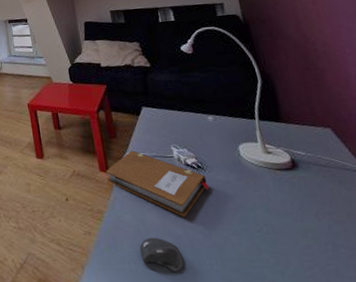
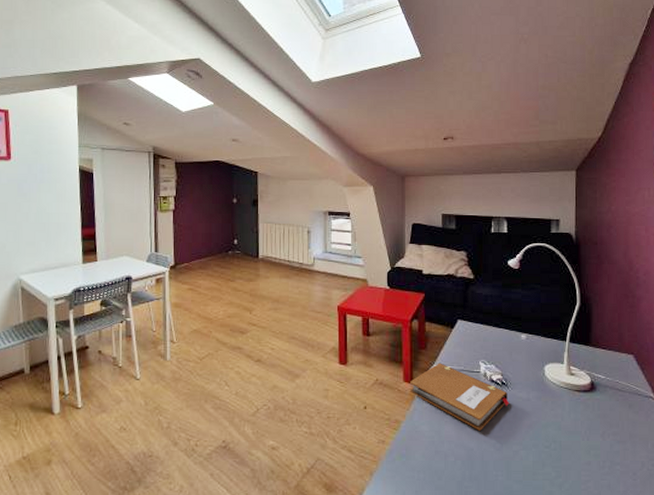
computer mouse: present [139,237,184,272] -> none [431,448,471,482]

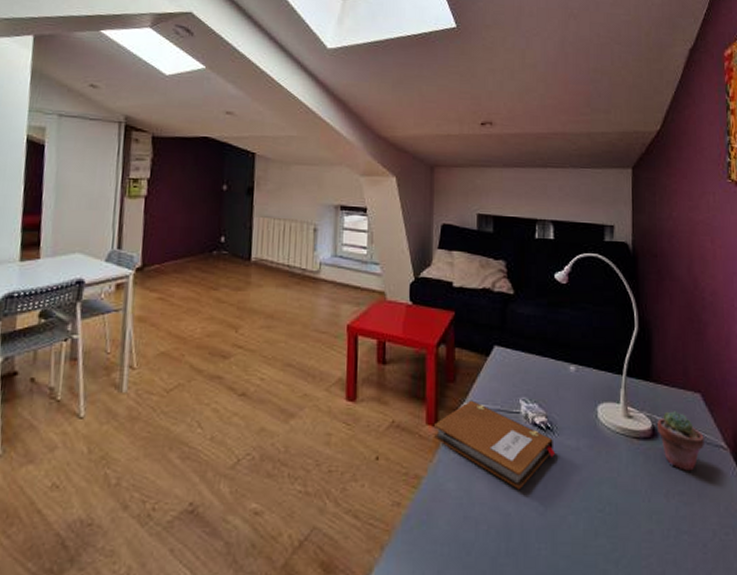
potted succulent: none [596,369,637,416] -> present [657,411,705,471]

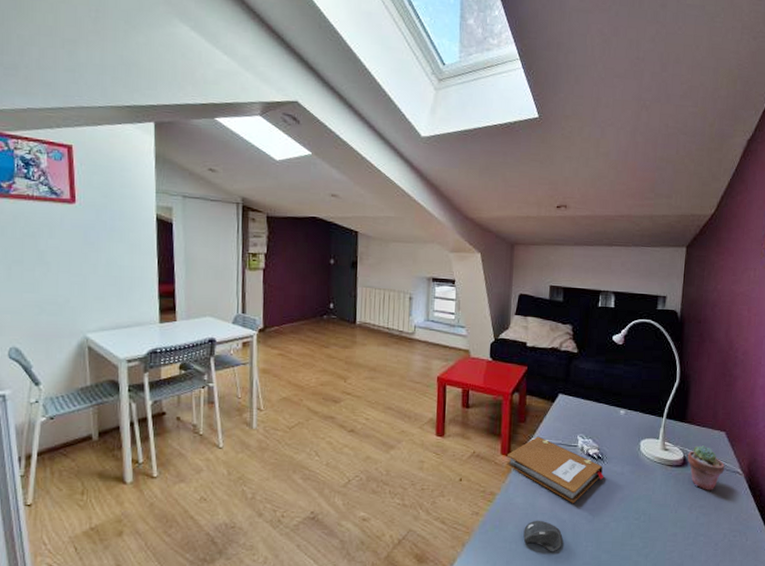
computer mouse: none [458,512,508,558] -> present [523,520,563,552]

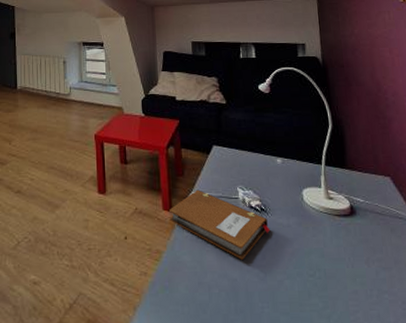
computer mouse: present [523,520,563,552] -> none [195,279,237,315]
potted succulent: present [688,445,726,490] -> none [354,192,397,241]

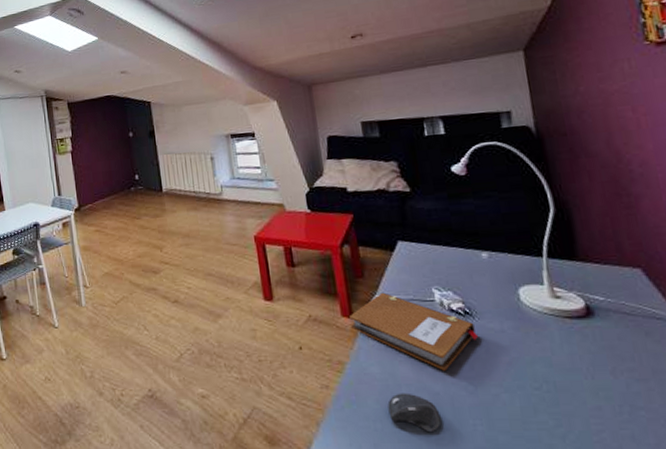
computer mouse: none [195,279,237,315] -> present [387,393,441,433]

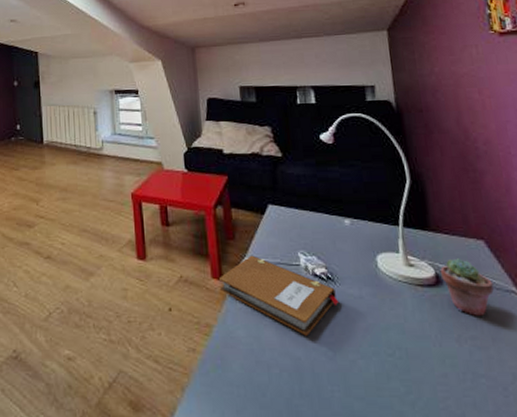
computer mouse: present [387,393,441,433] -> none [251,357,302,399]
potted succulent: none [591,288,654,347] -> present [440,258,494,316]

